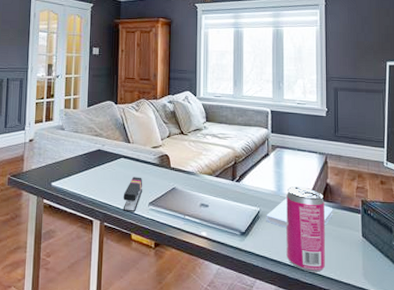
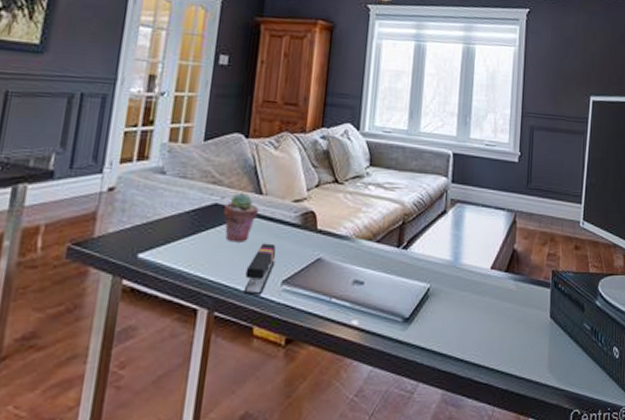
potted succulent: none [105,142,129,176] -> present [224,192,259,243]
notepad: present [266,199,333,228] -> none [436,270,519,310]
beverage can: present [286,186,326,272] -> none [459,254,510,368]

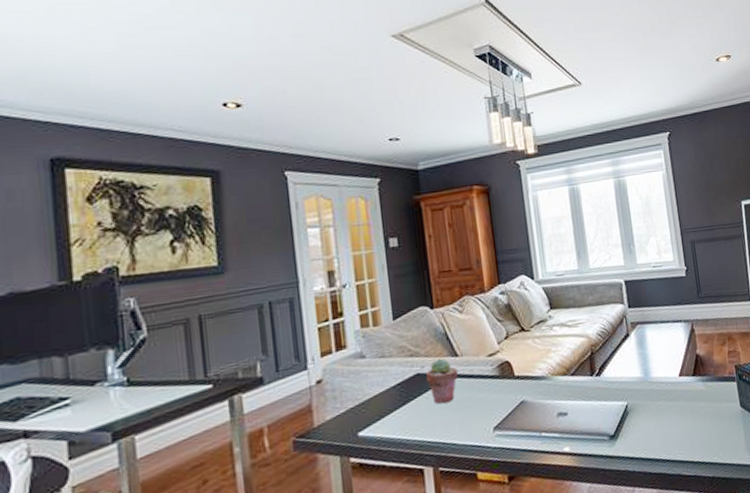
stapler: present [243,243,276,296] -> none [458,397,484,447]

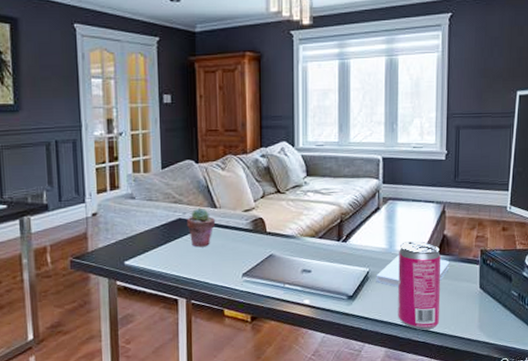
notepad: none [635,380,708,418] -> present [376,255,450,287]
beverage can: none [655,364,708,463] -> present [398,241,441,330]

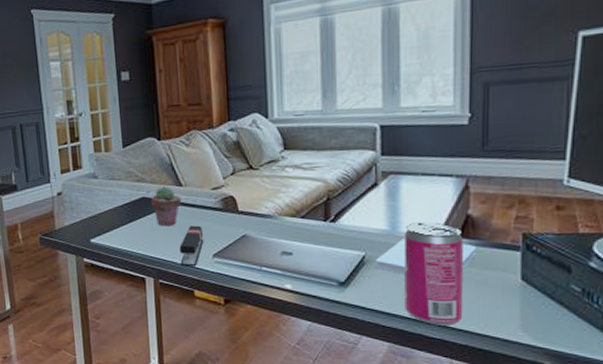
stapler: none [212,246,235,287] -> present [179,225,204,267]

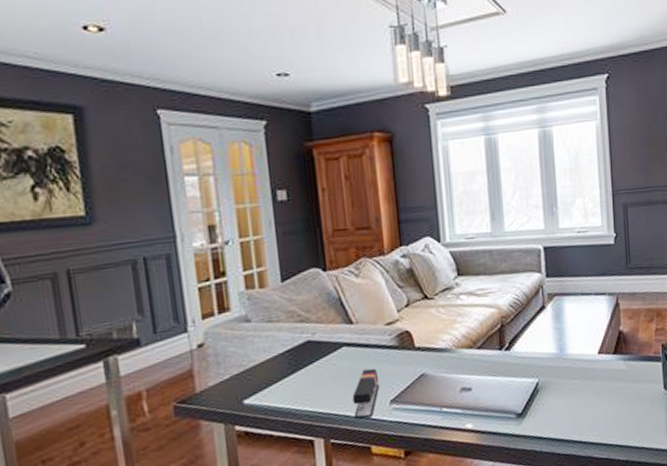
potted succulent: present [151,186,182,227] -> none [317,325,353,374]
notepad: present [374,238,477,274] -> none [546,359,629,398]
beverage can: present [405,222,464,325] -> none [571,341,623,445]

